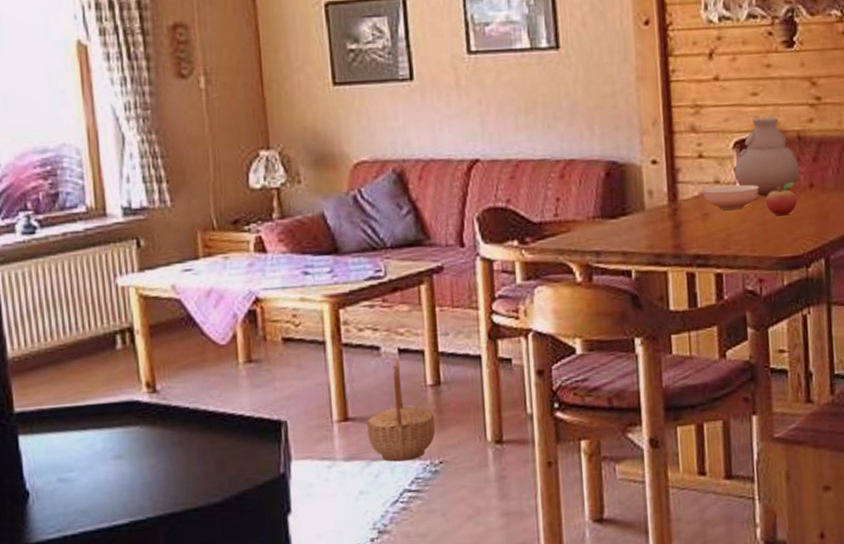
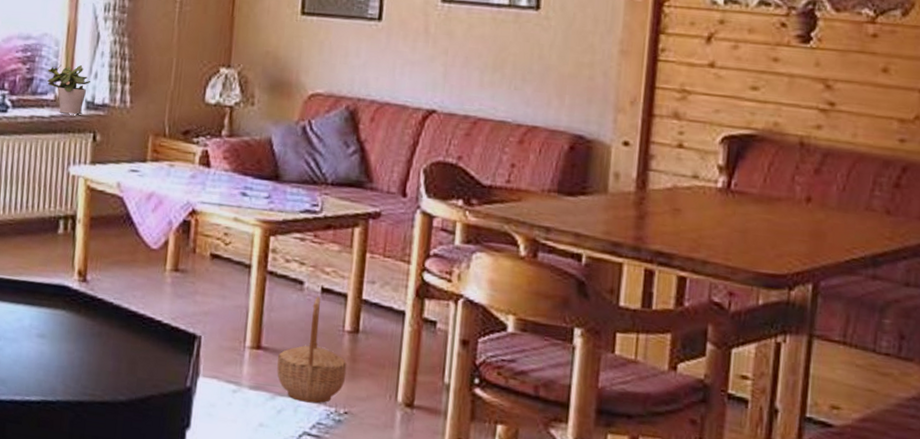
potted plant: none [73,171,123,224] -> present [47,64,90,115]
bowl: present [701,184,760,210] -> none [675,181,746,211]
vase: present [734,117,800,197] -> none [717,114,797,203]
fruit: present [765,182,797,216] -> none [749,191,789,228]

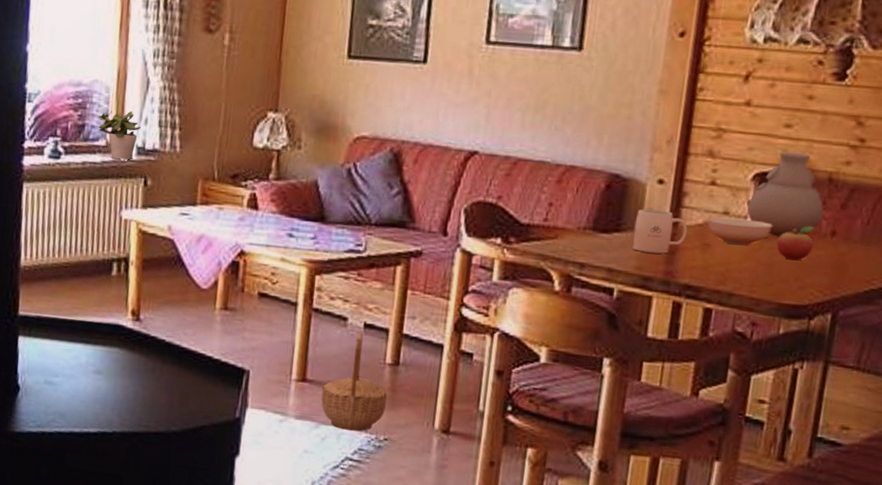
mug: none [599,171,657,219] -> present [632,208,688,254]
bowl: none [675,181,746,211] -> present [706,217,774,245]
vase: none [717,114,797,203] -> present [747,151,824,237]
fruit: none [749,191,789,228] -> present [776,226,814,261]

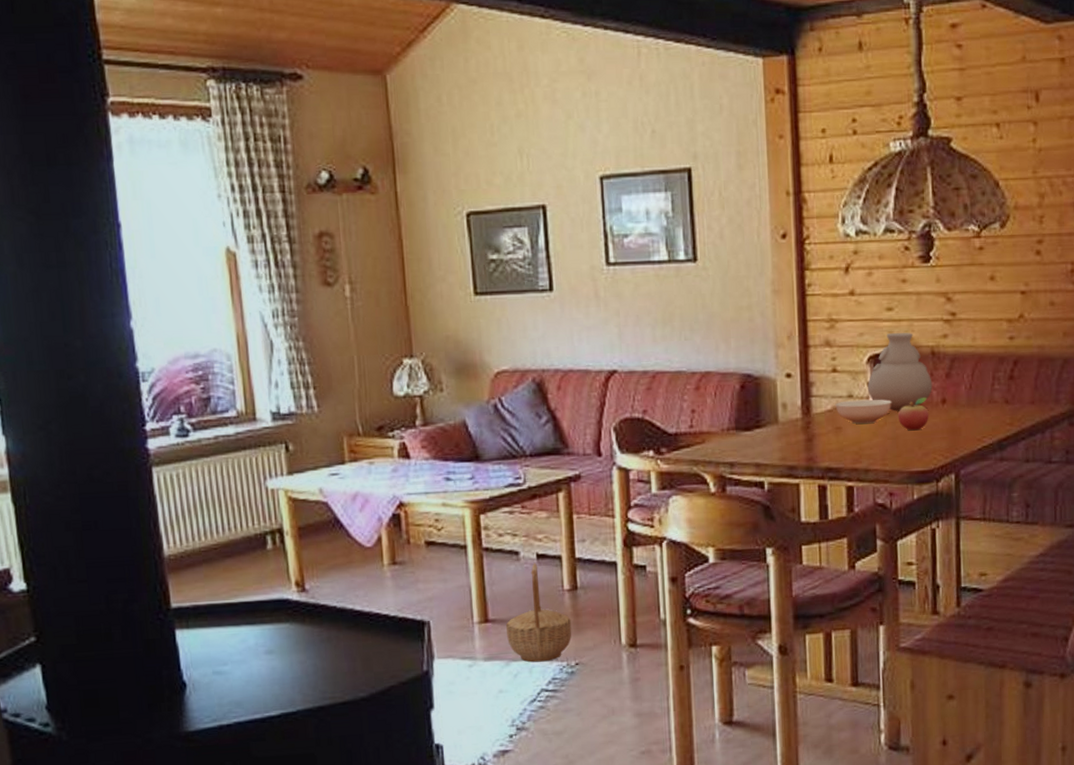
potted plant: present [98,111,141,160] -> none [224,377,272,428]
mug: present [632,208,688,254] -> none [772,402,820,444]

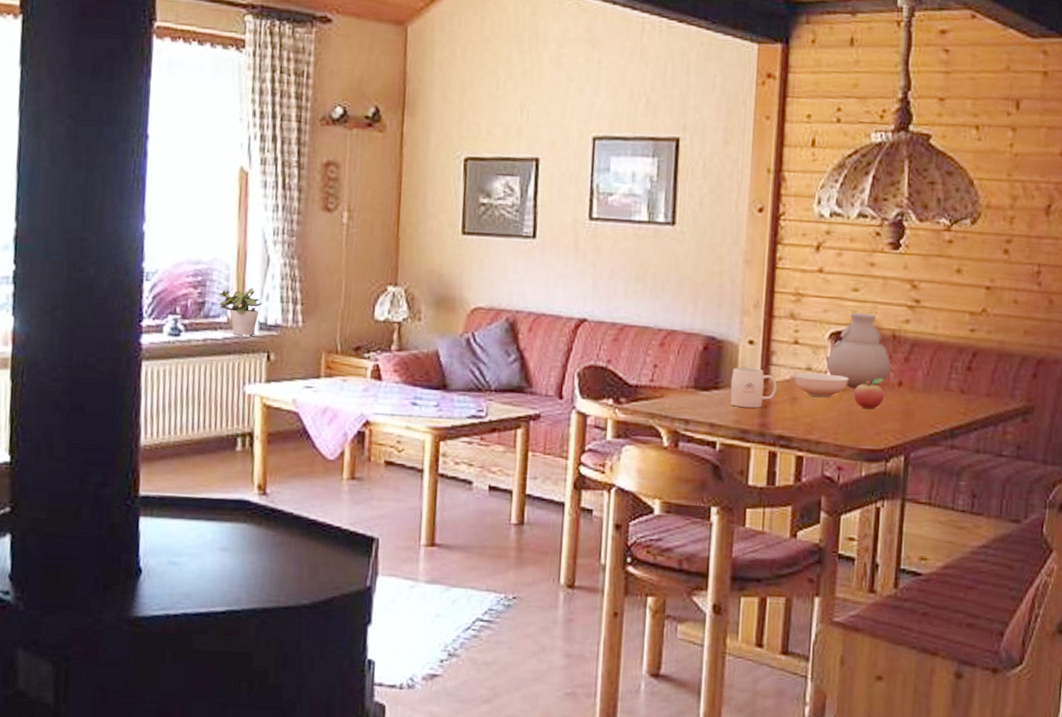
potted plant: none [224,377,272,428] -> present [219,288,262,336]
basket: present [505,563,572,662] -> none [450,494,514,592]
mug: none [772,402,820,444] -> present [730,367,778,408]

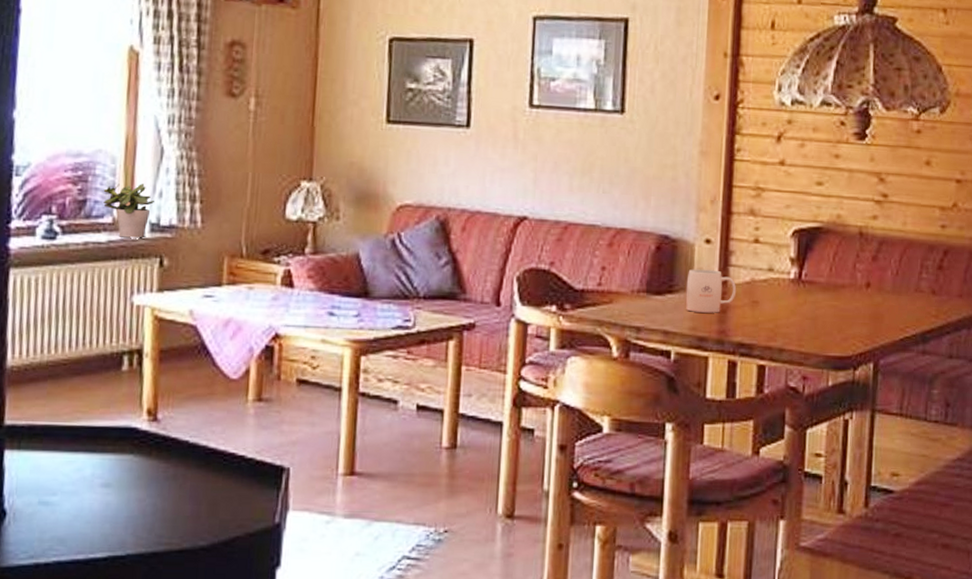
bowl: present [792,372,850,397] -> none [753,274,814,300]
vase: present [826,312,891,389] -> none [789,208,858,291]
fruit: present [853,378,885,410] -> none [818,279,852,313]

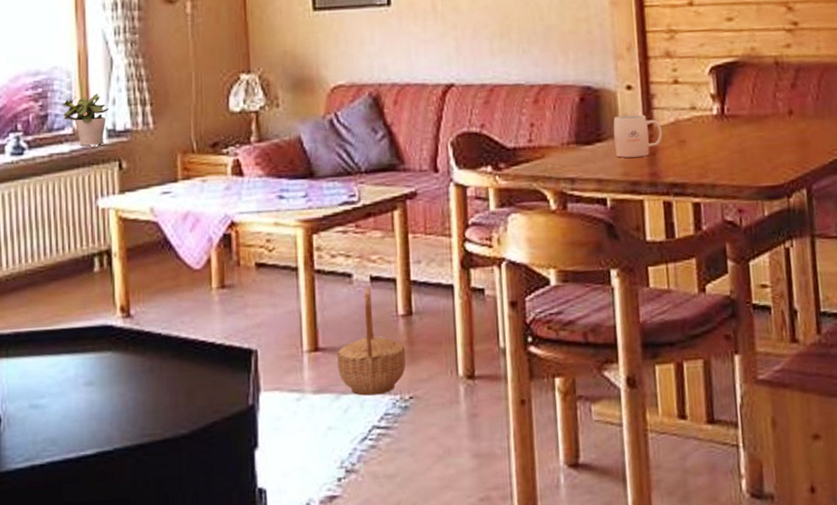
basket: none [372,415,446,525] -> present [336,286,406,396]

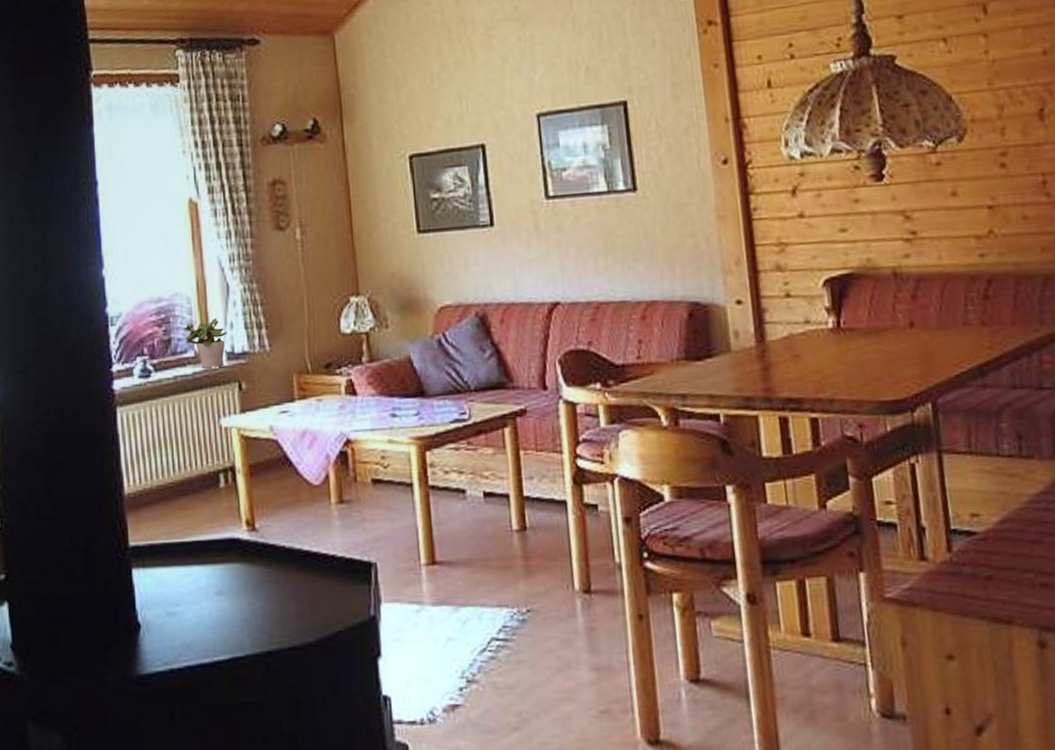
basket: present [336,286,406,396] -> none [453,502,522,608]
mug: present [613,114,663,158] -> none [723,329,776,374]

